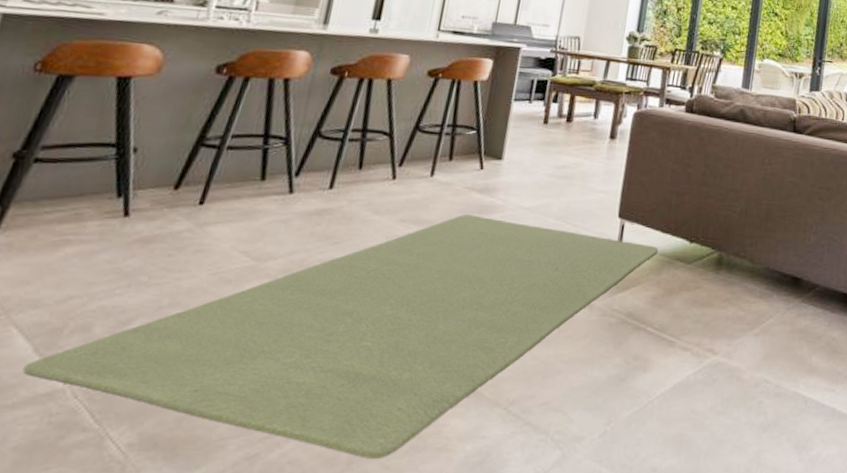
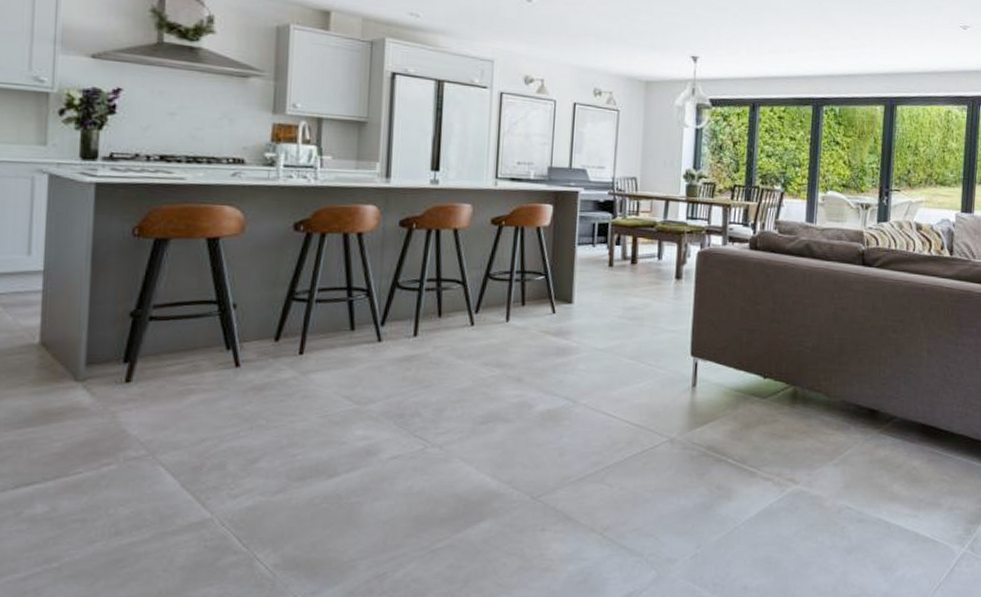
rug: present [22,214,658,459] -> none [174,357,732,577]

